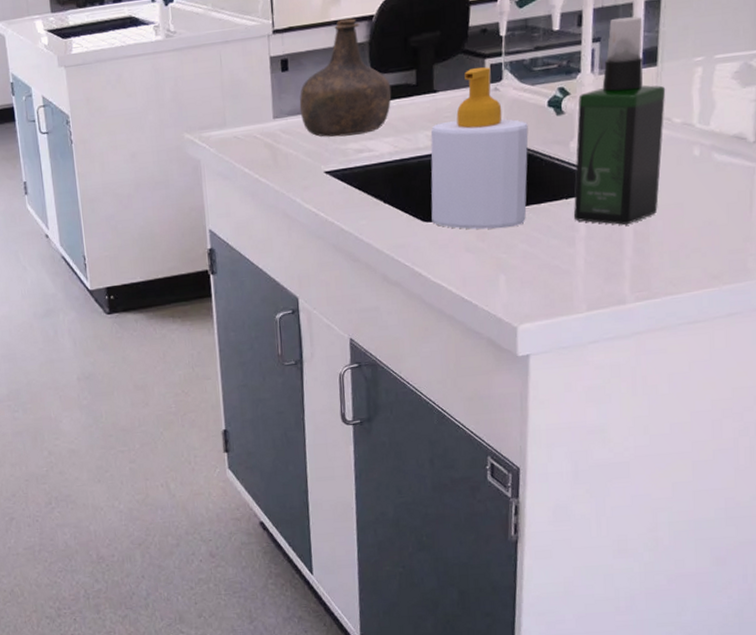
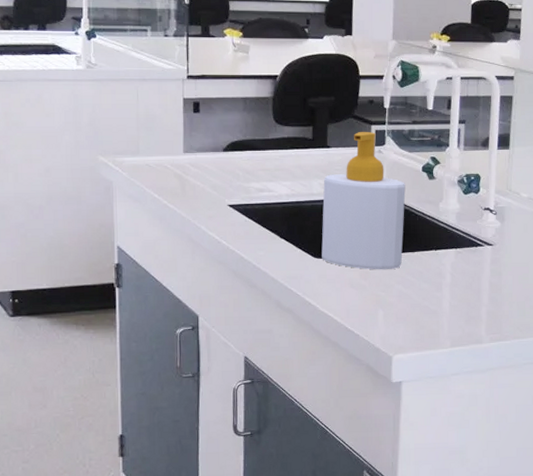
bottle: present [299,18,392,137] -> none [208,75,291,176]
spray bottle: present [573,16,666,225] -> none [441,106,516,277]

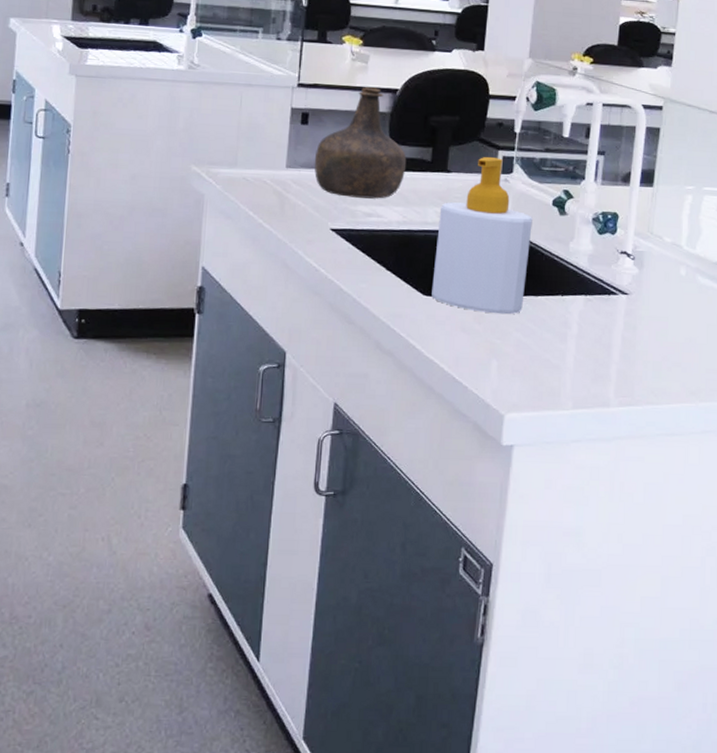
bottle: none [208,75,291,176] -> present [314,87,407,199]

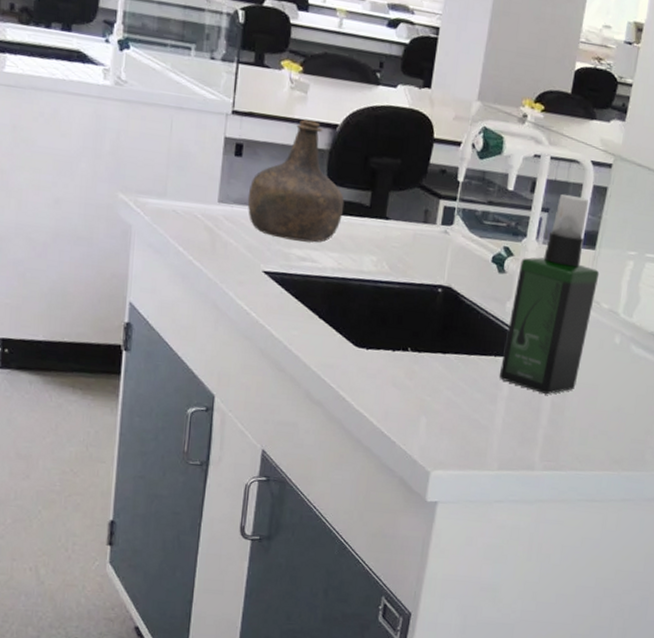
soap bottle: present [432,157,533,315] -> none [364,205,471,372]
spray bottle: none [567,137,659,330] -> present [498,194,600,395]

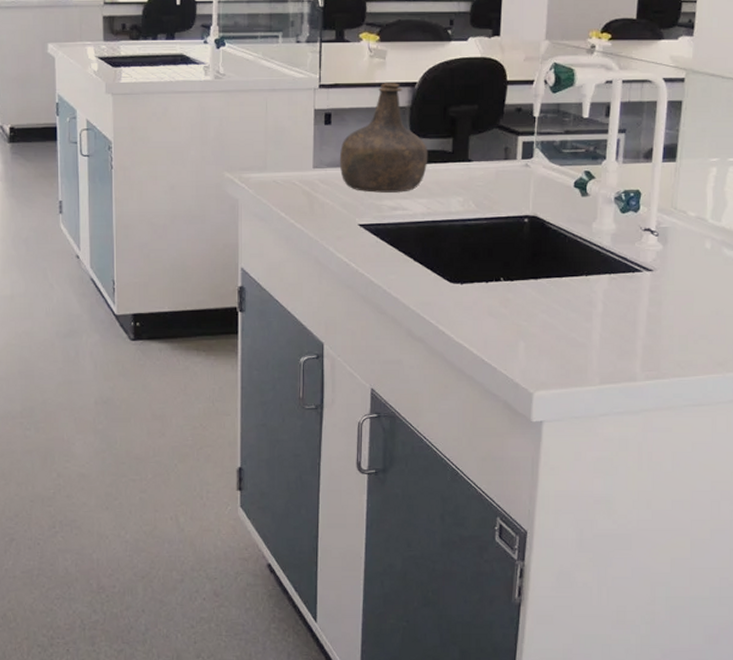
spray bottle: present [498,194,600,395] -> none [592,113,683,307]

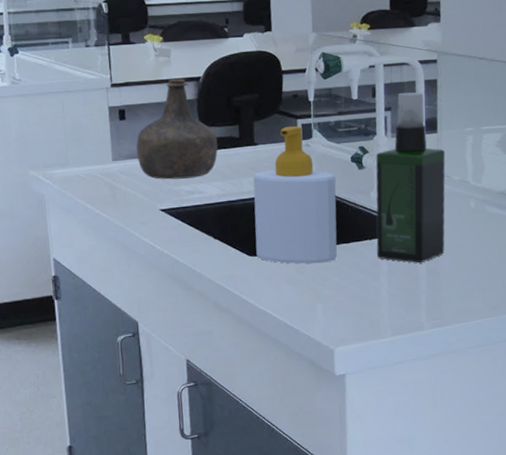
soap bottle: none [458,144,554,297] -> present [253,126,337,264]
spray bottle: none [592,113,683,307] -> present [376,92,446,263]

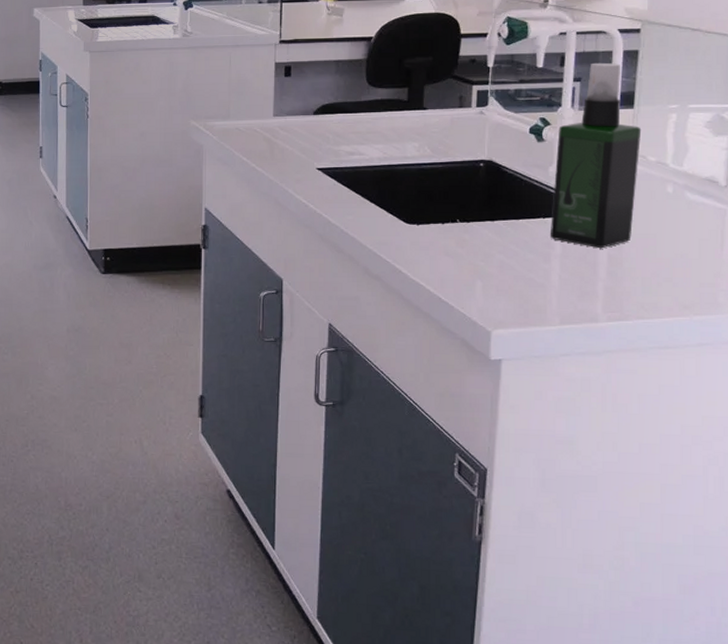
bottle: present [136,78,218,180] -> none [298,38,384,139]
soap bottle: present [253,126,337,264] -> none [414,92,510,238]

